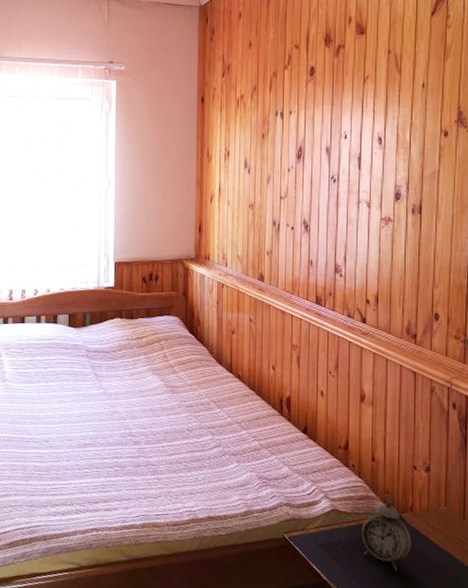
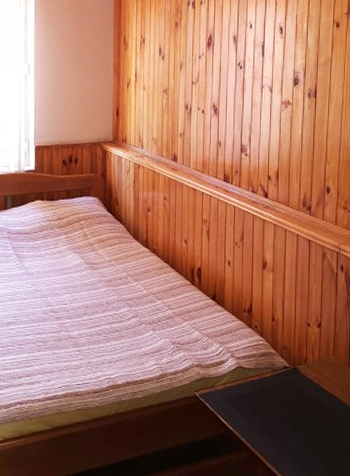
alarm clock: present [361,494,411,572] -> none [263,349,305,417]

